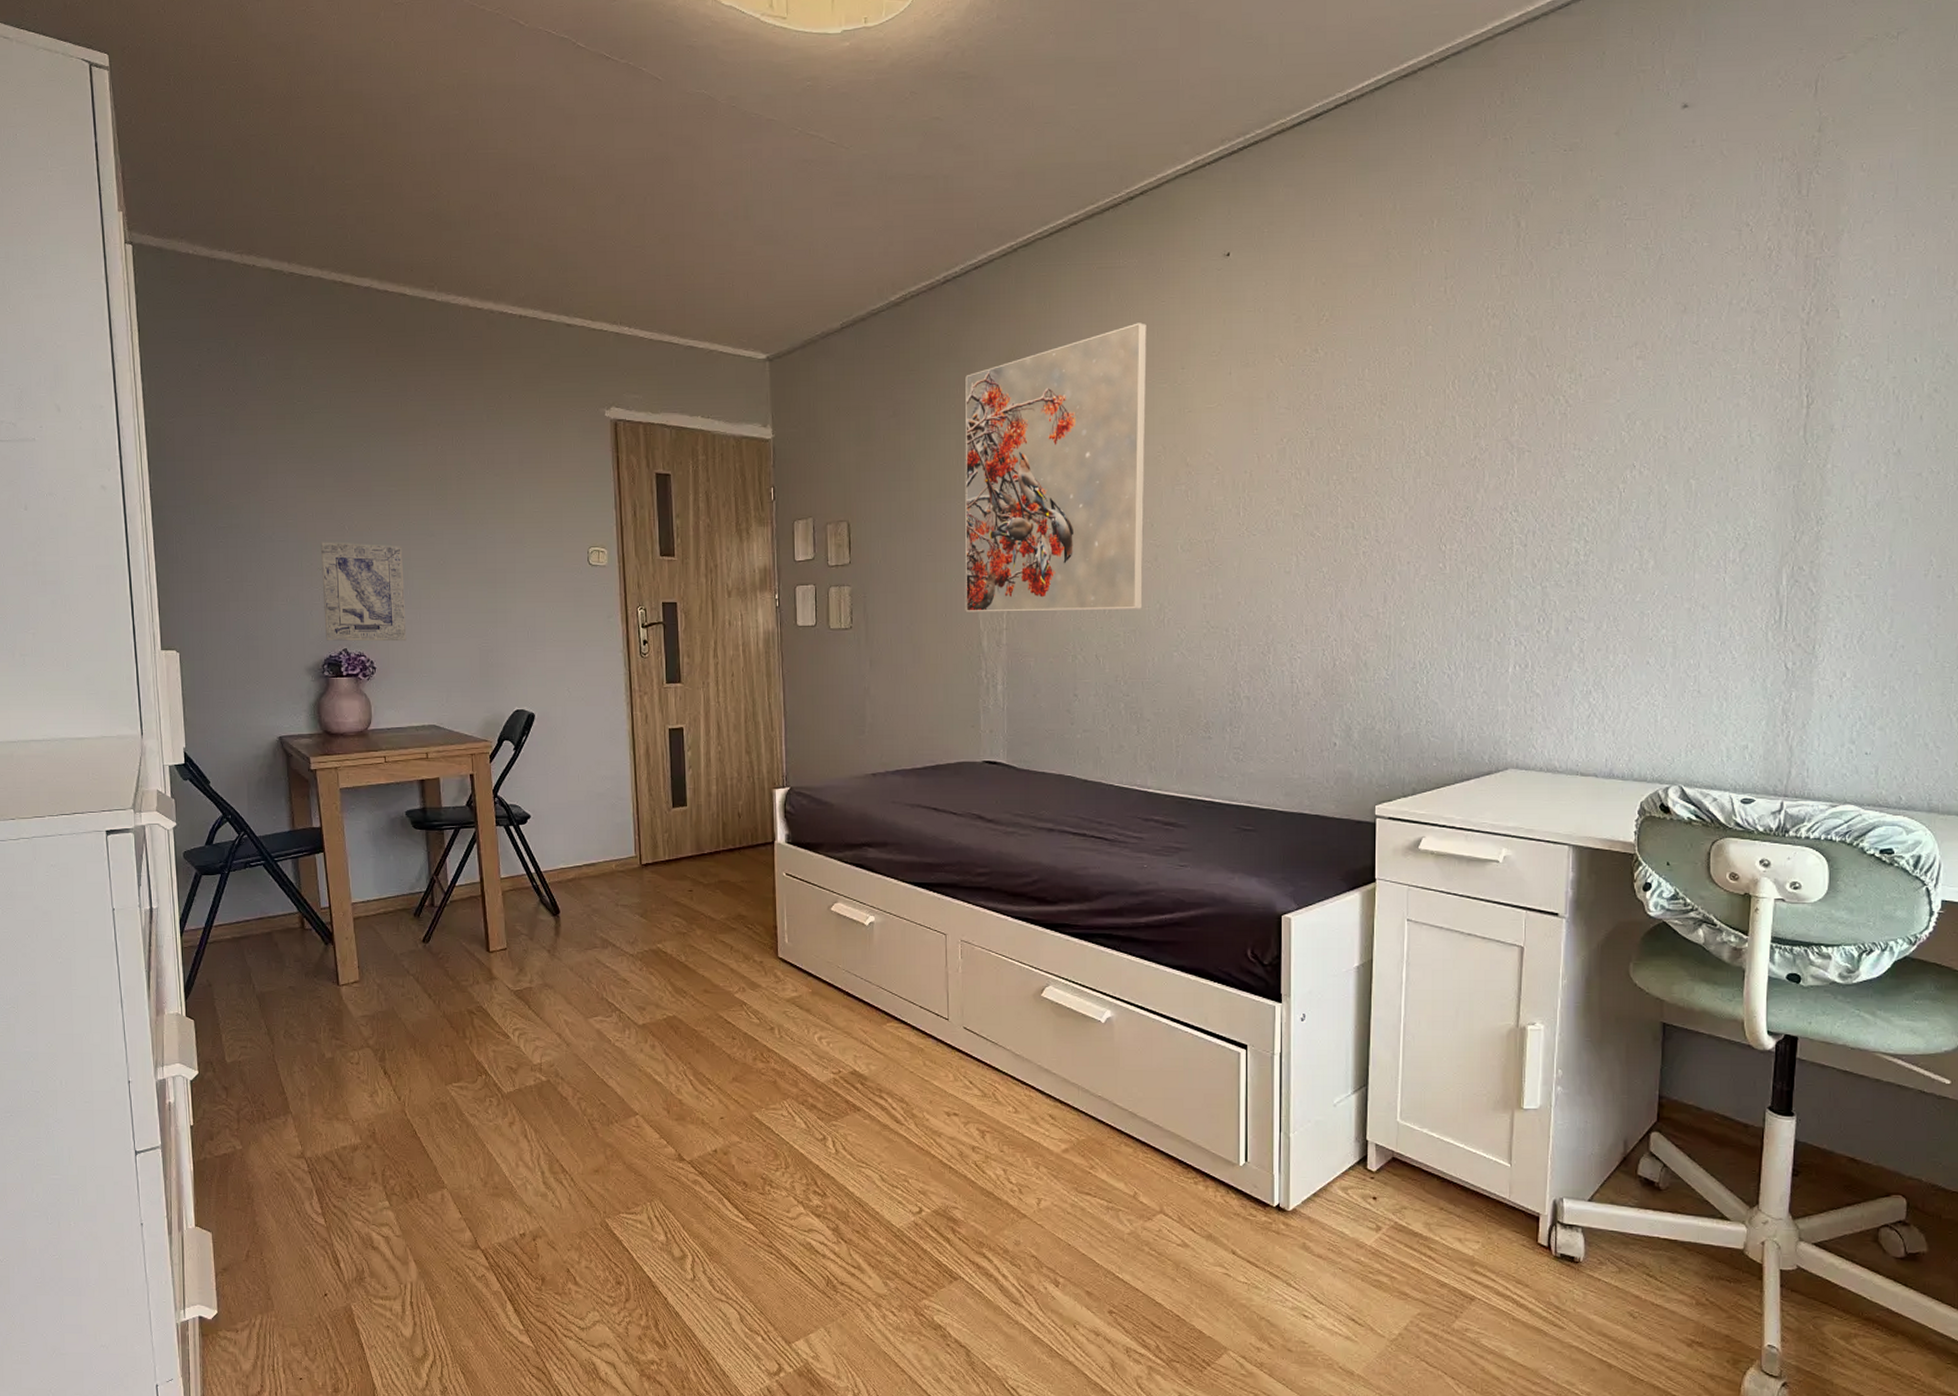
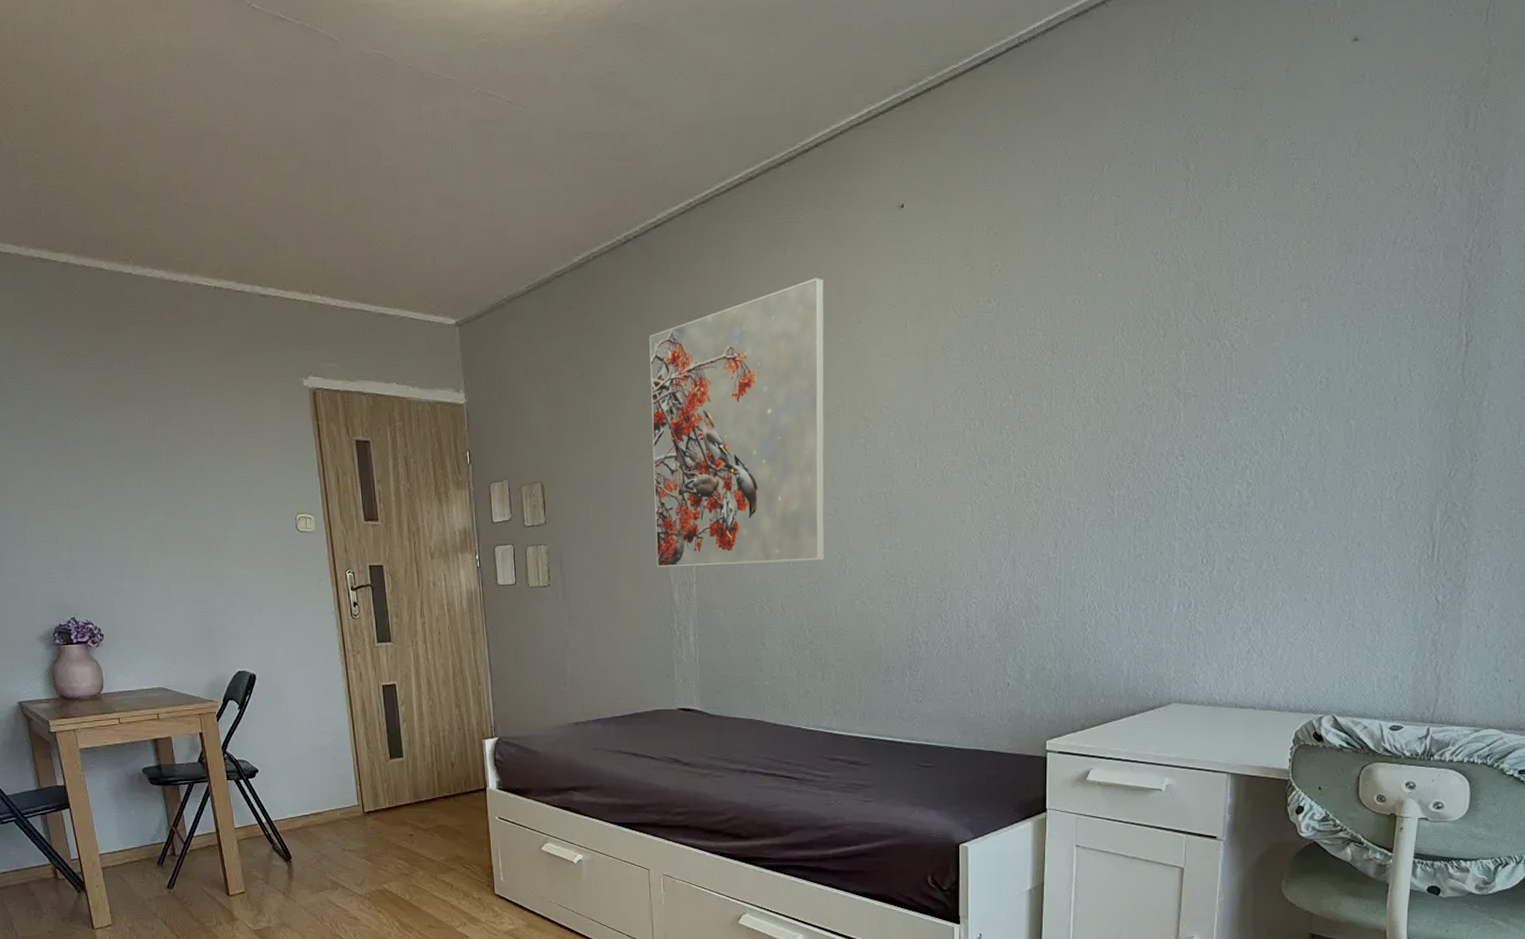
wall art: present [320,542,407,642] -> none [41,515,130,611]

